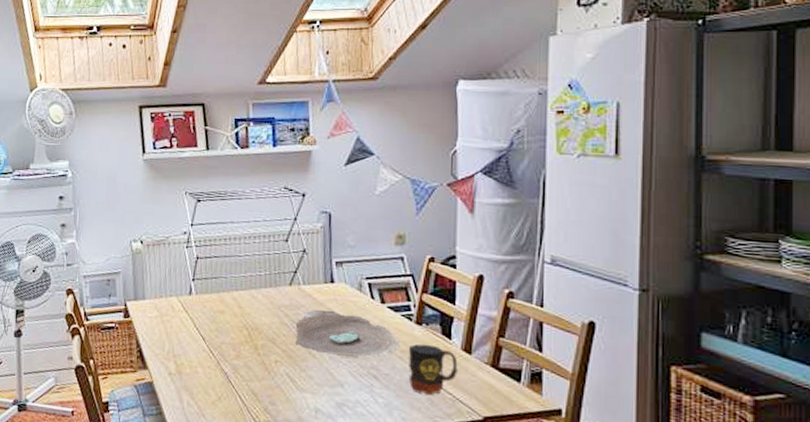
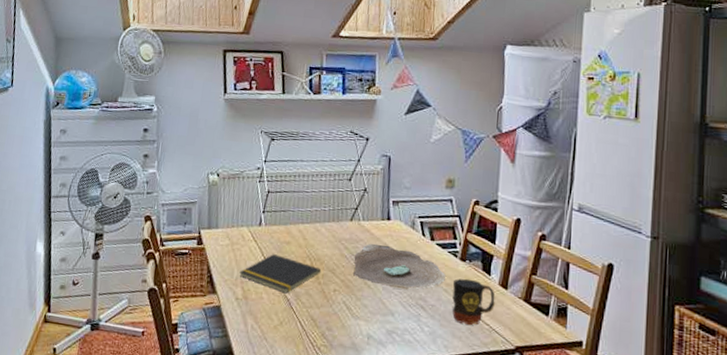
notepad: none [171,325,260,367] -> present [239,254,322,294]

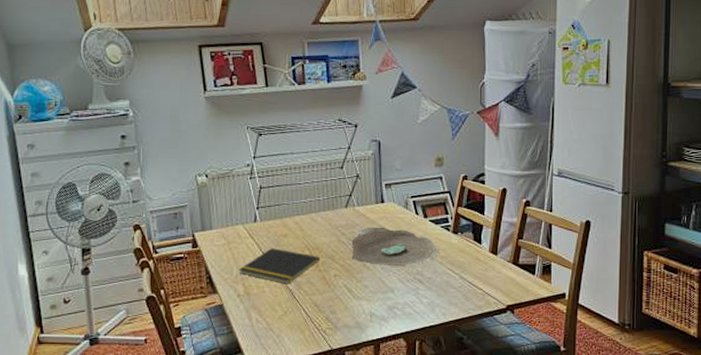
mug: present [452,278,495,326] -> none [447,249,486,292]

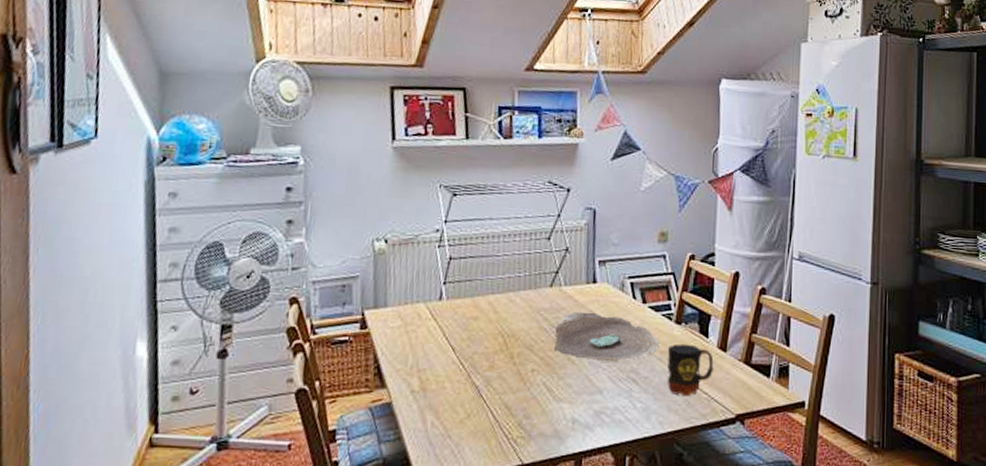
notepad: present [239,248,321,285] -> none [415,333,517,380]
mug: none [447,249,486,292] -> present [667,343,714,397]

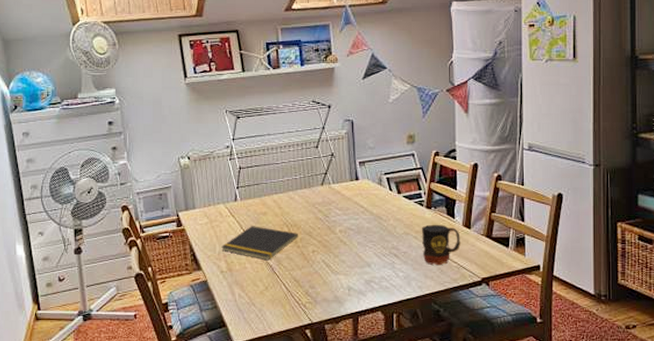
notepad: none [415,333,517,380] -> present [221,226,299,261]
decorative bowl: present [553,311,659,362] -> none [328,203,414,242]

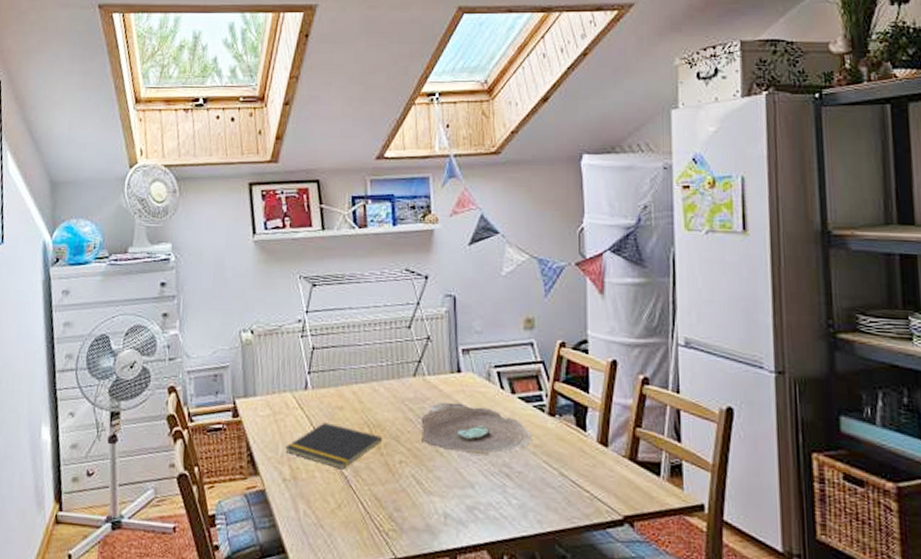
decorative bowl: none [328,203,414,242] -> present [420,401,532,456]
mug: present [421,224,460,266] -> none [541,437,594,495]

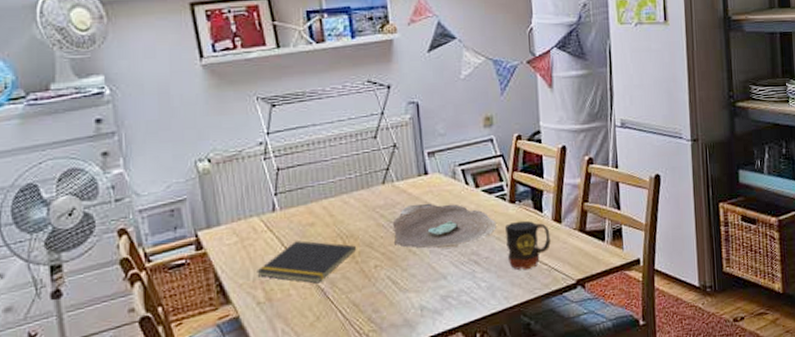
mug: none [541,437,594,495] -> present [504,220,551,270]

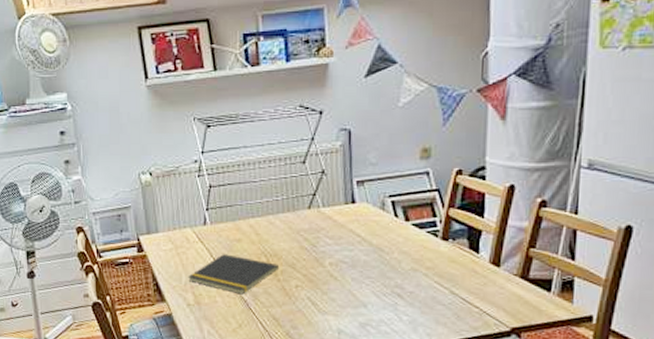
decorative bowl: present [392,203,496,249] -> none [315,231,425,278]
mug: present [504,220,551,270] -> none [433,259,486,310]

